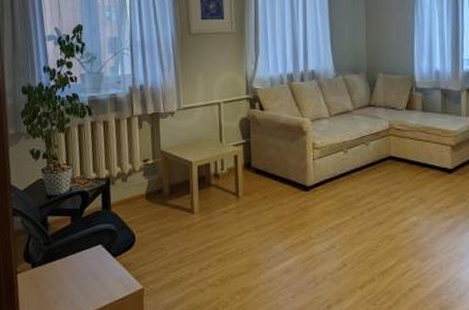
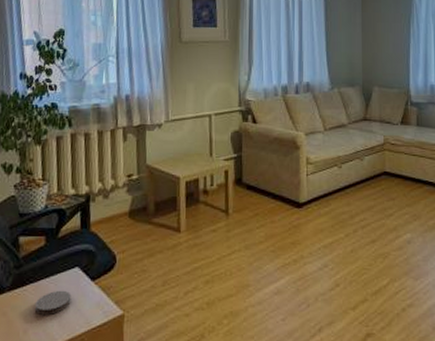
coaster: none [63,265,96,288] -> present [34,290,72,315]

